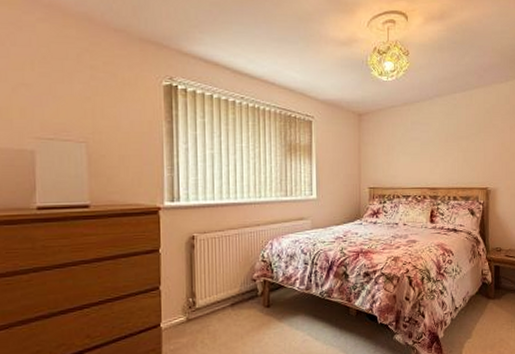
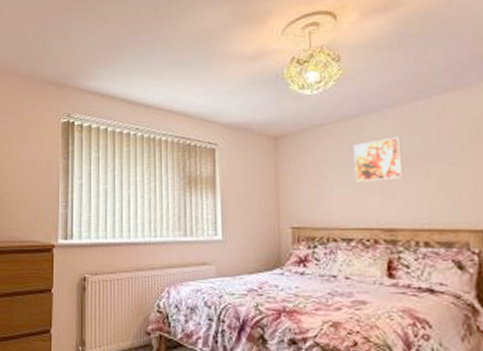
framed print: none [414,119,445,153] -> present [353,136,404,182]

